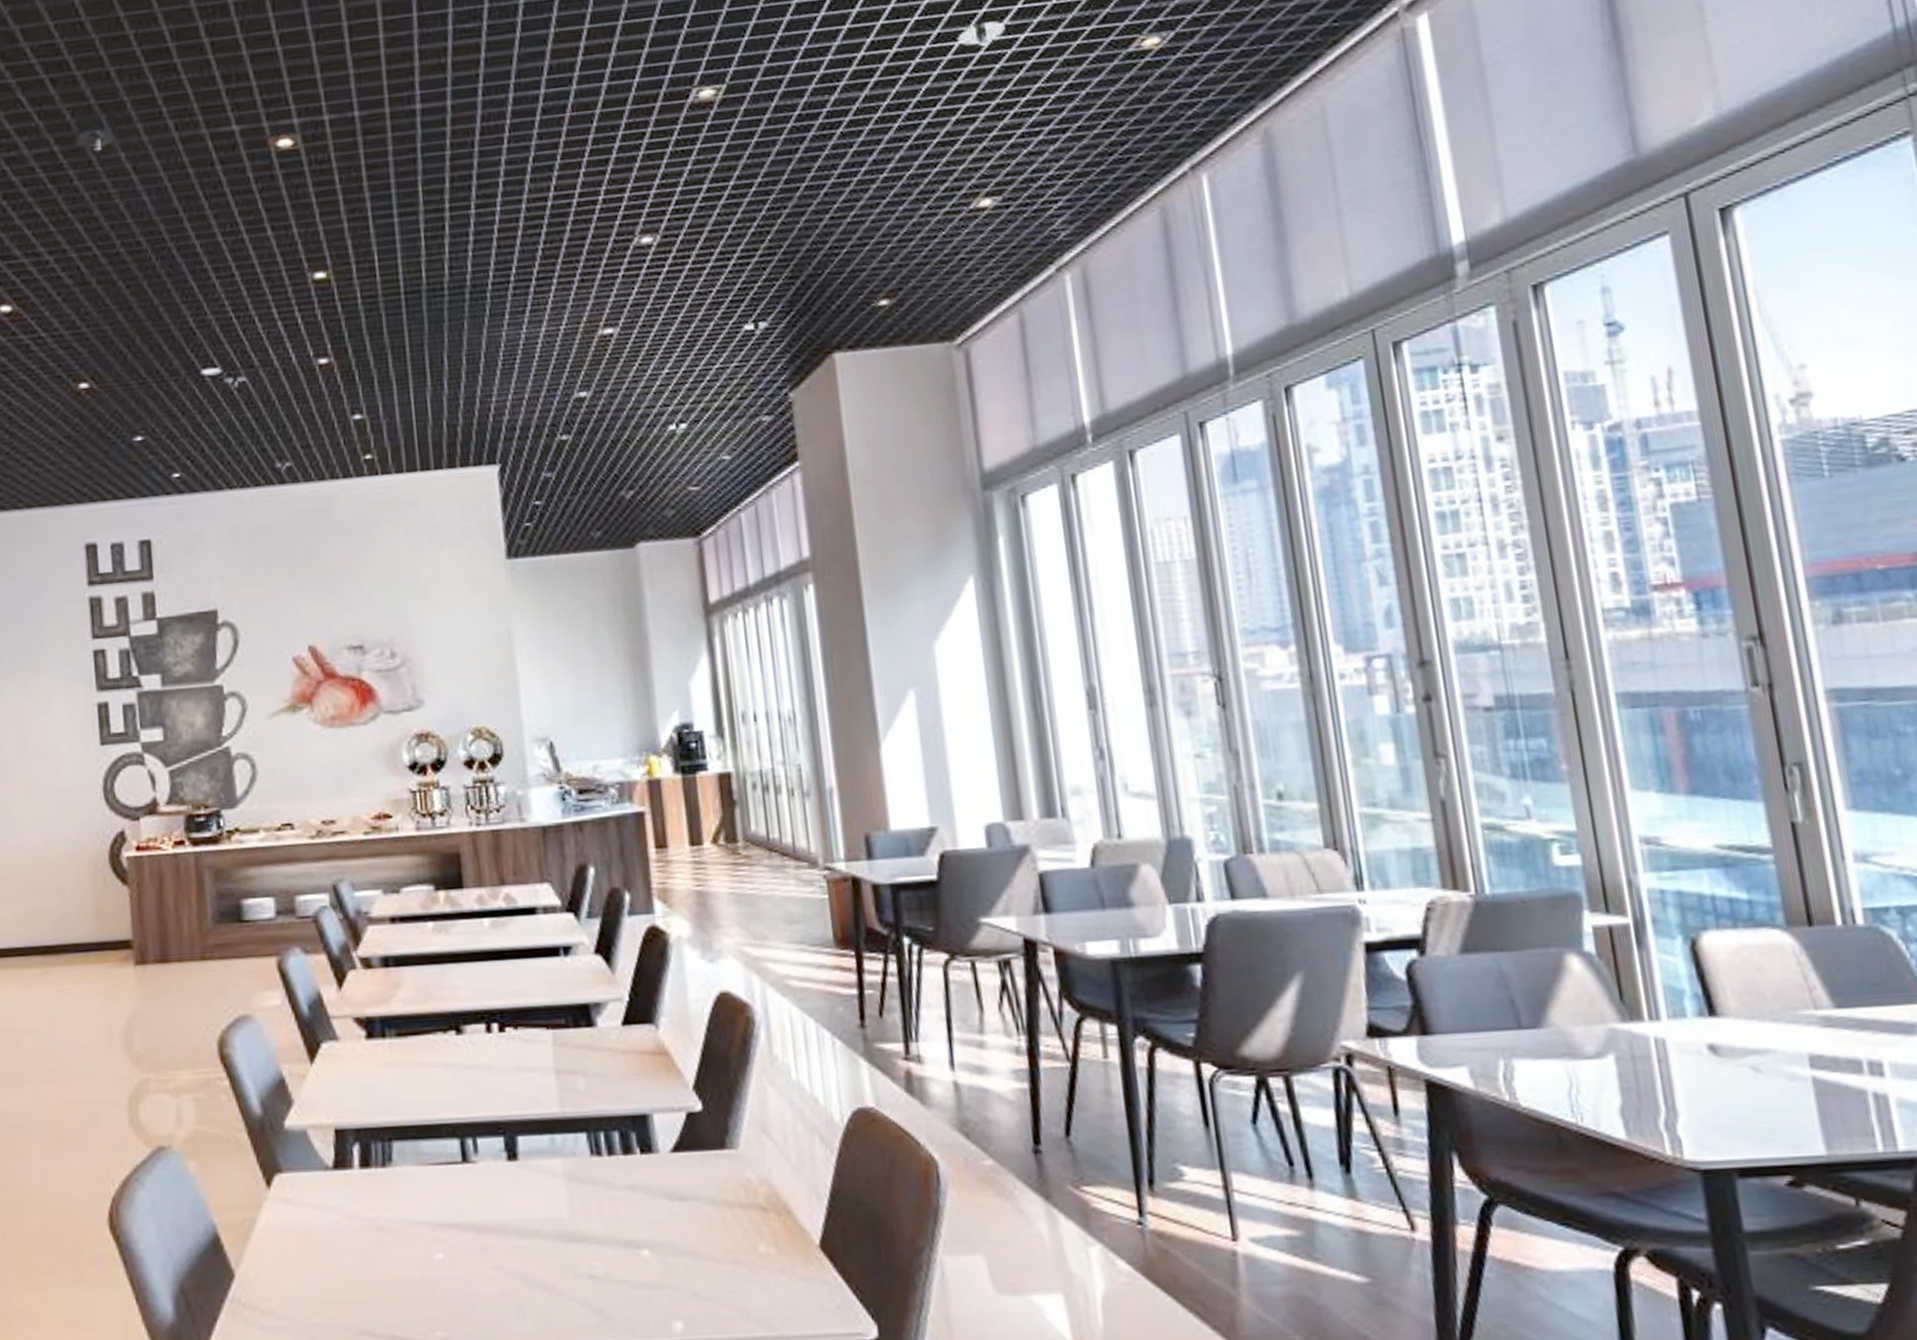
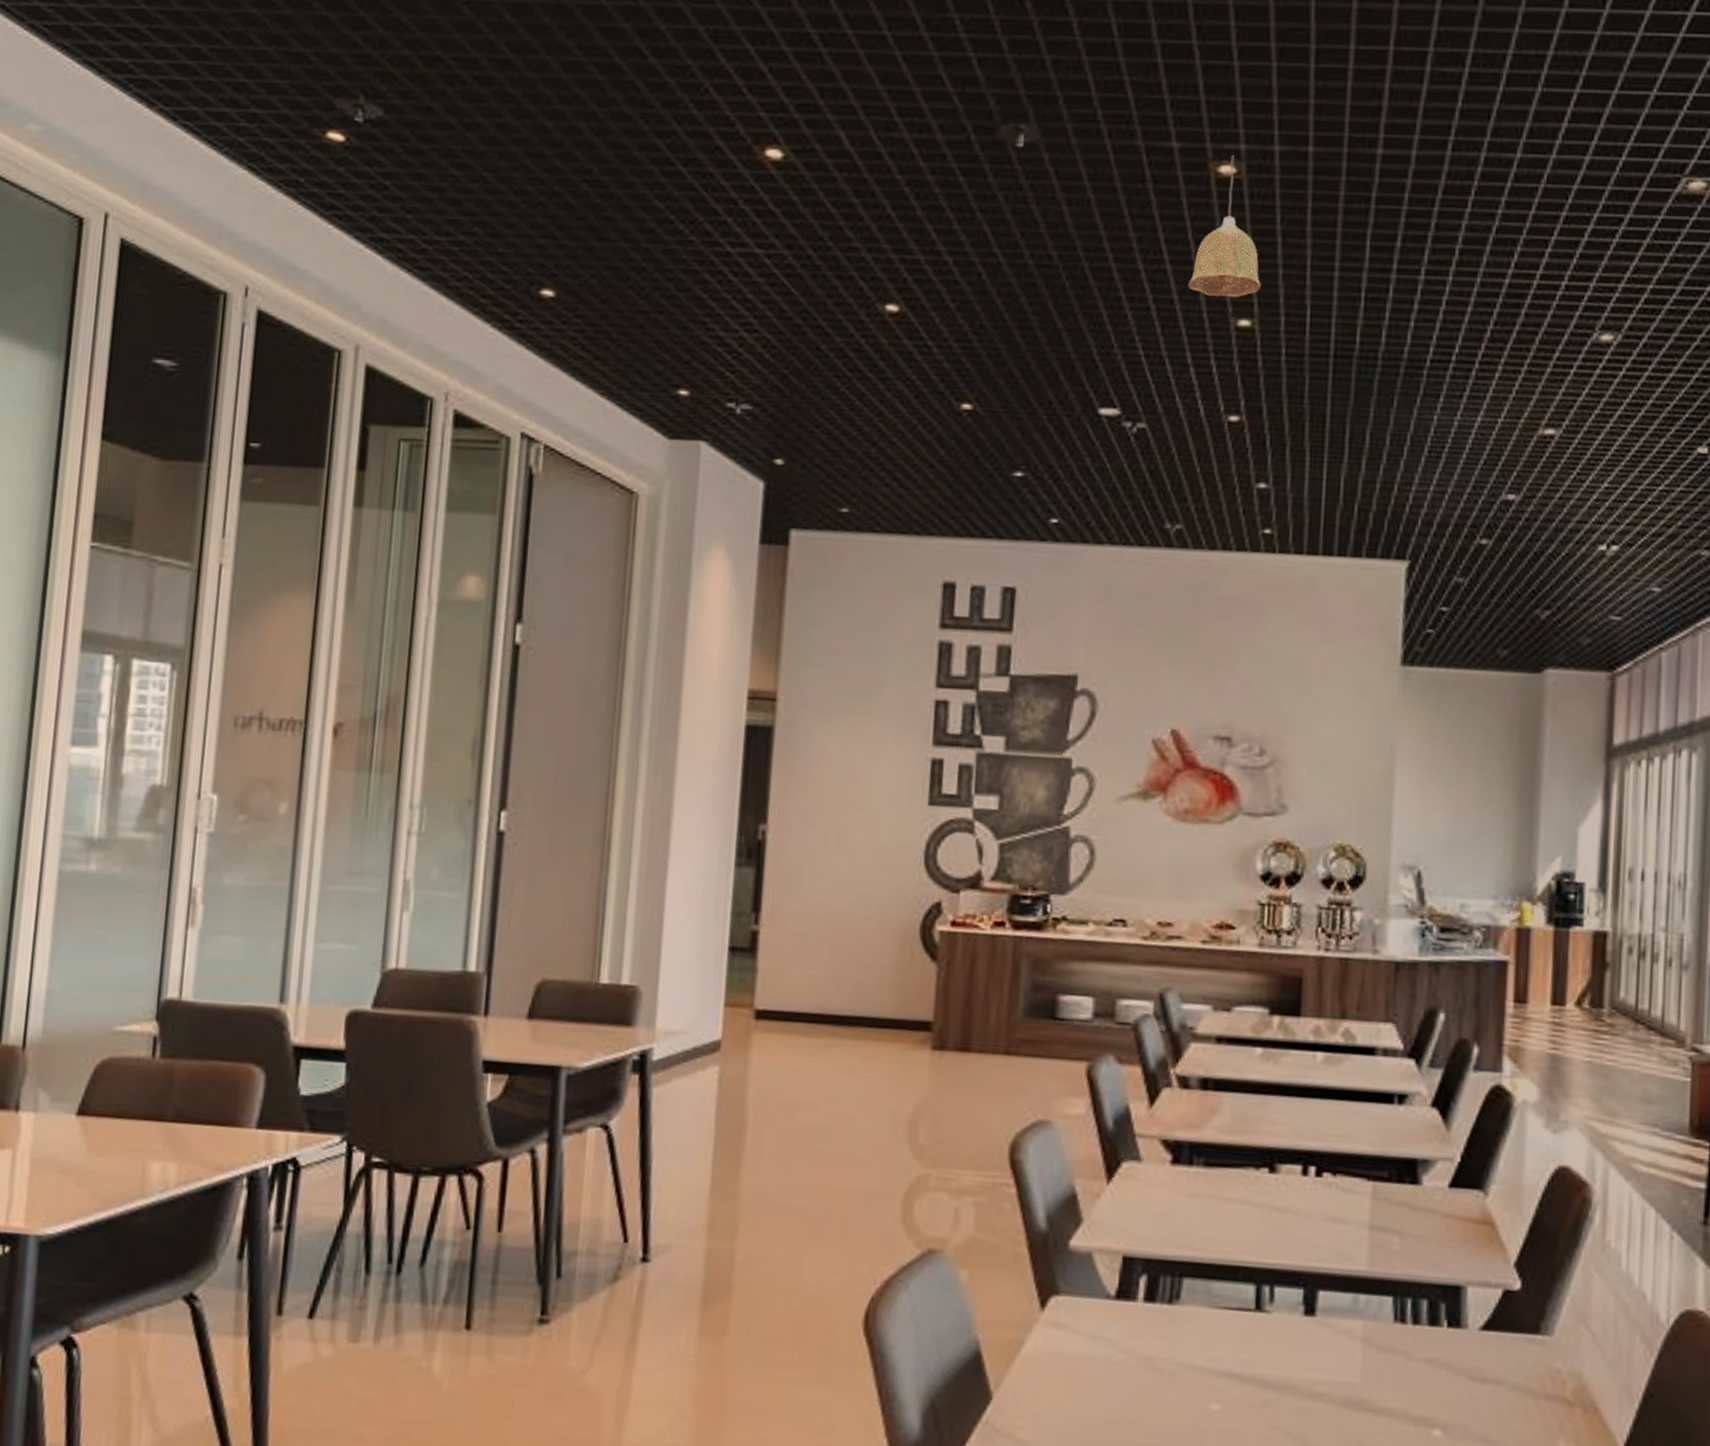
pendant lamp: none [265,129,331,256] -> present [1188,155,1262,297]

